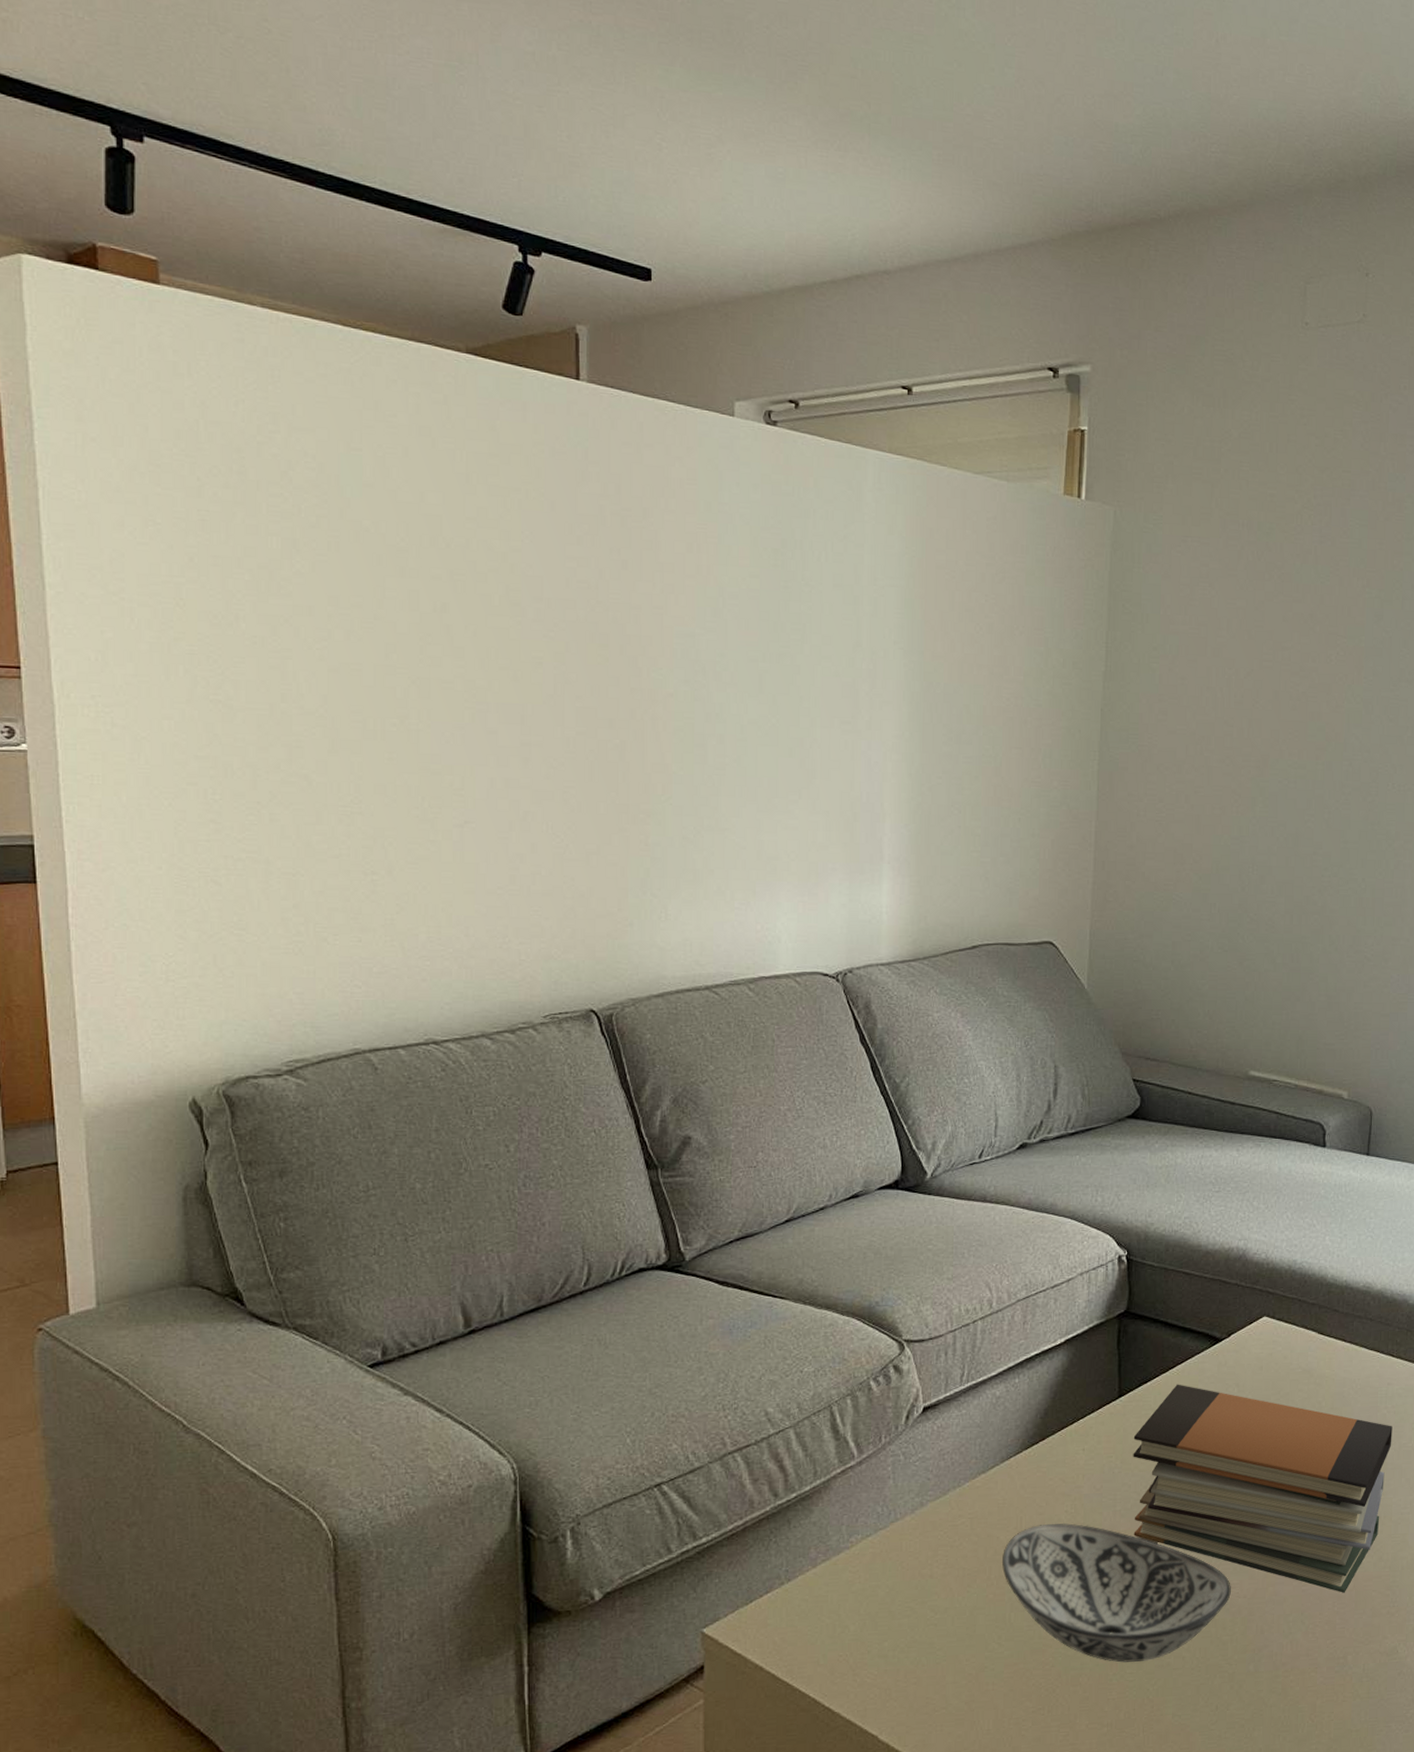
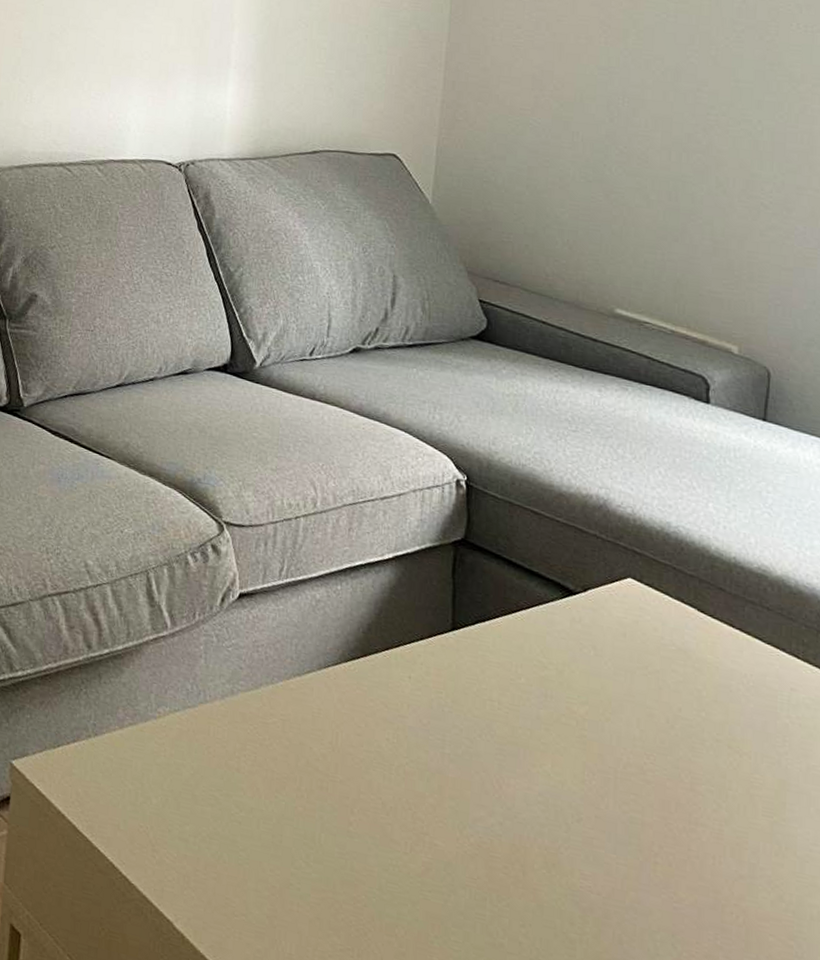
decorative bowl: present [1002,1523,1231,1663] -> none [314,746,582,935]
book stack: present [1133,1384,1393,1593] -> none [464,630,798,927]

